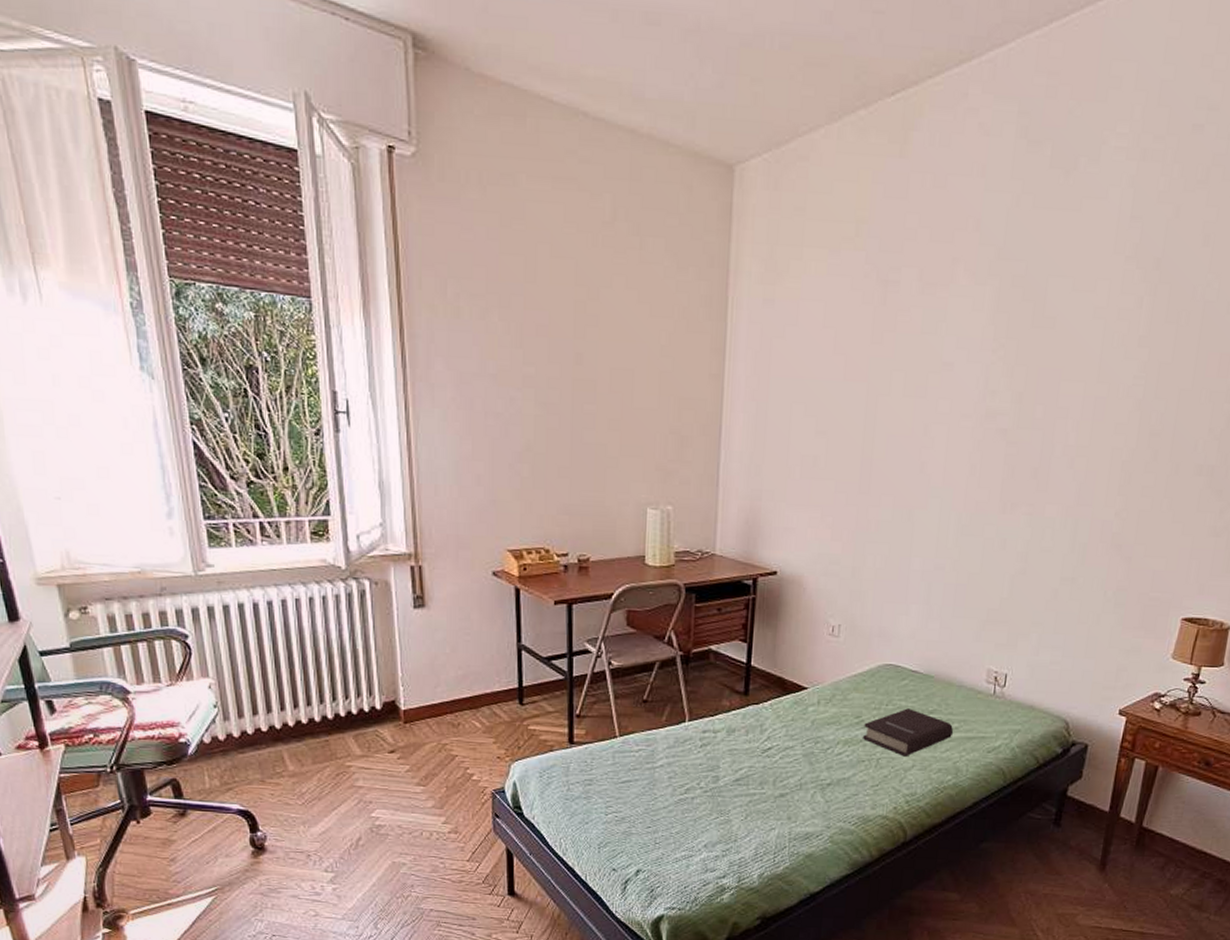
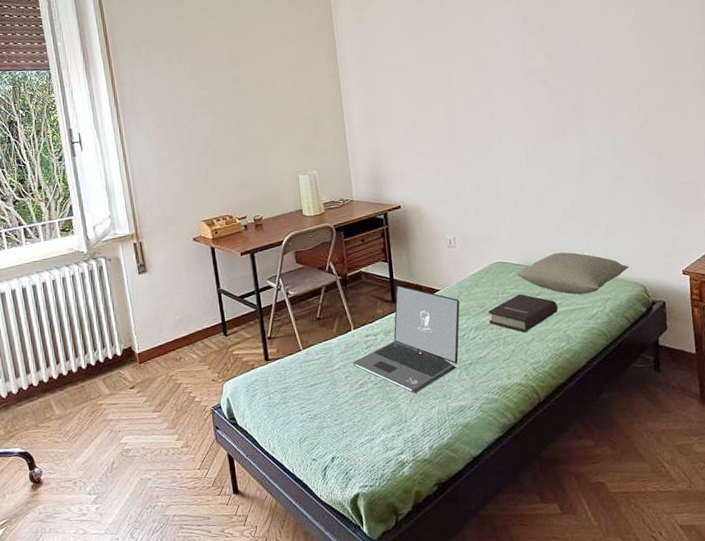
laptop: none [681,673,830,809] -> present [353,285,460,393]
pillow: none [909,663,1054,721] -> present [516,252,629,295]

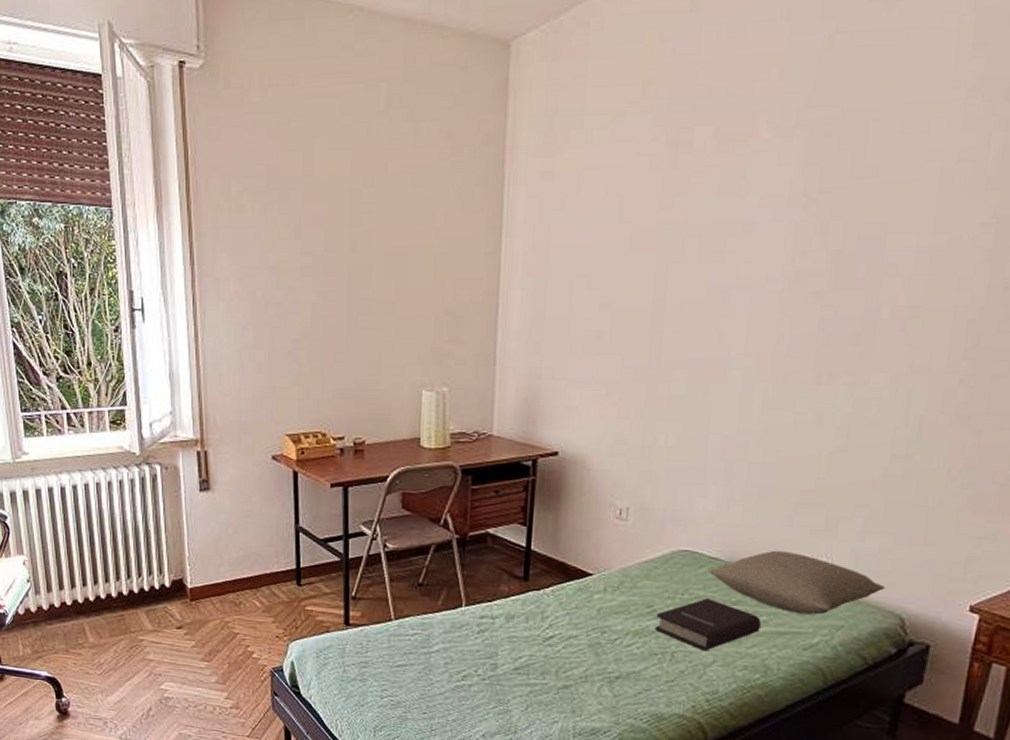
laptop: present [353,285,460,393] -> none [457,558,618,700]

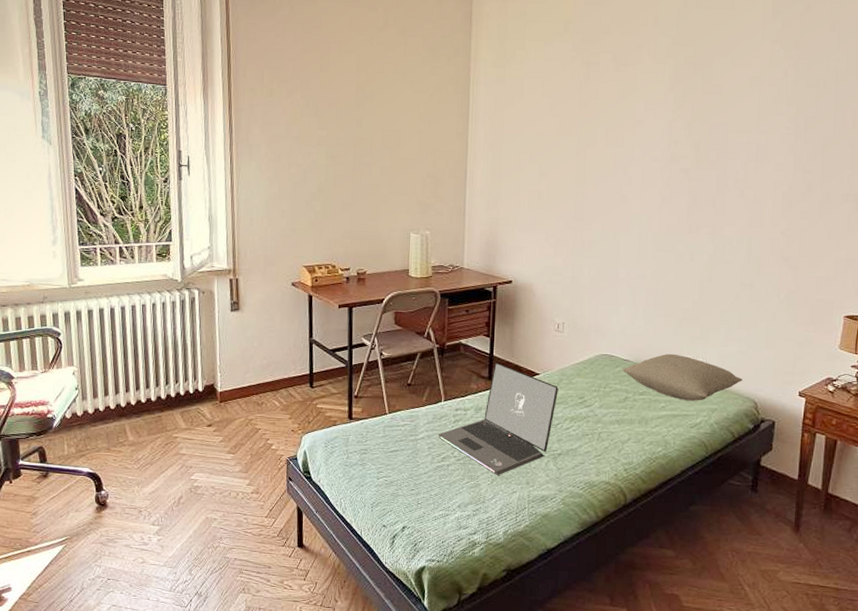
laptop: none [457,558,618,700] -> present [438,362,558,475]
book: present [655,598,761,651] -> none [586,391,660,431]

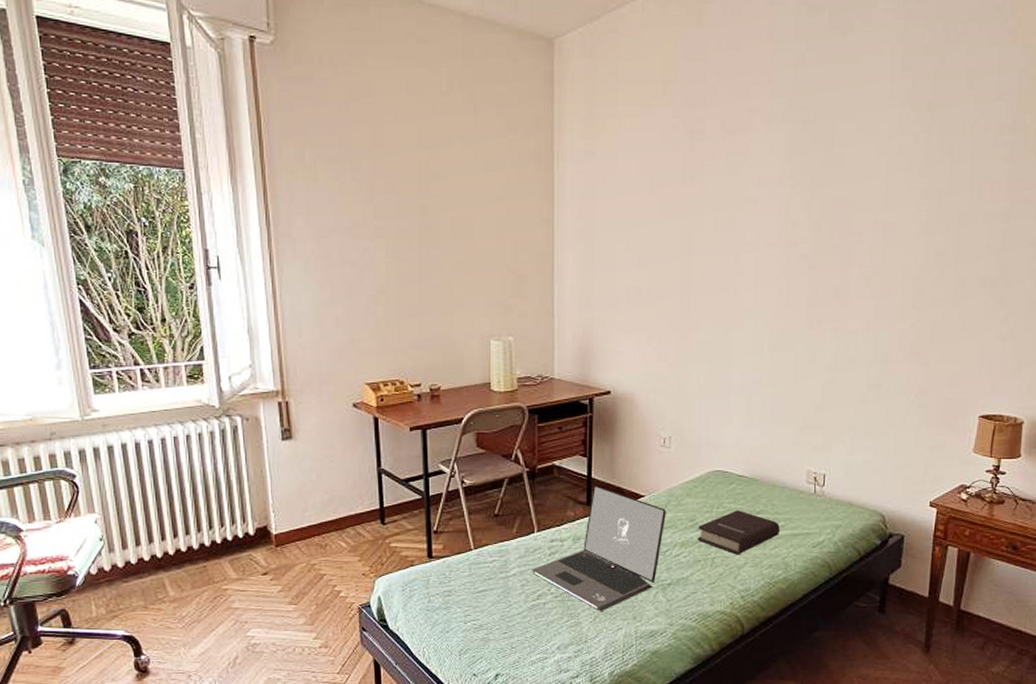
book: none [586,391,660,431] -> present [698,510,780,555]
pillow: present [622,353,743,401] -> none [737,466,869,518]

